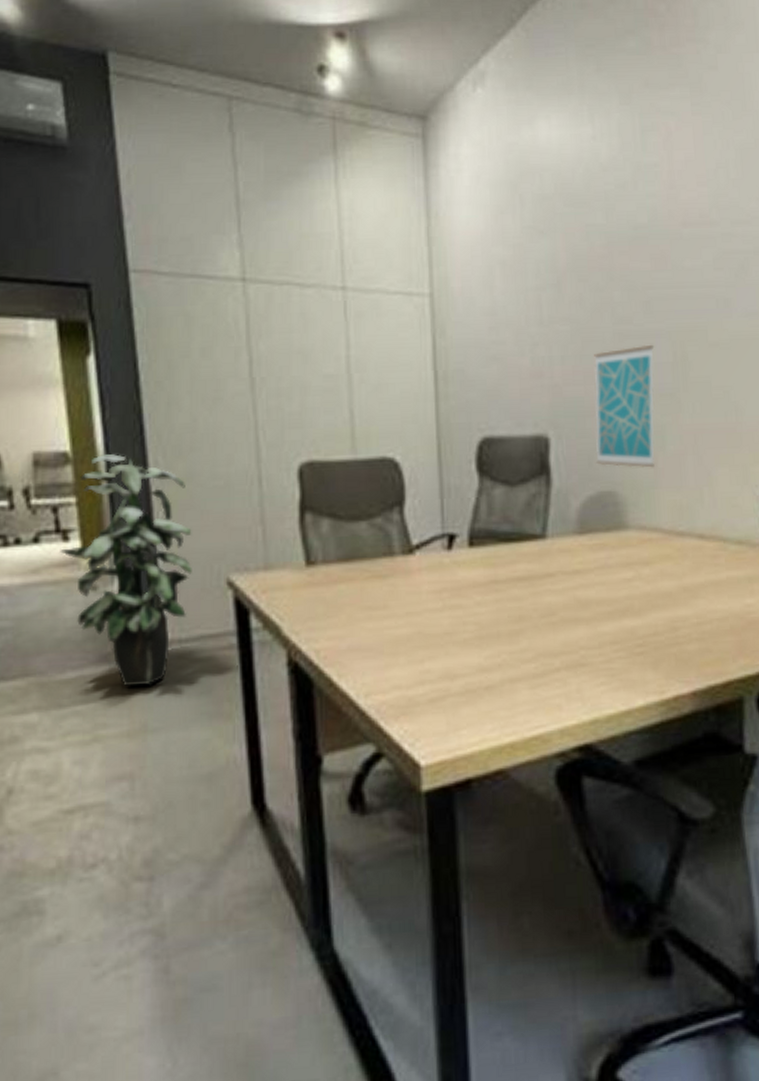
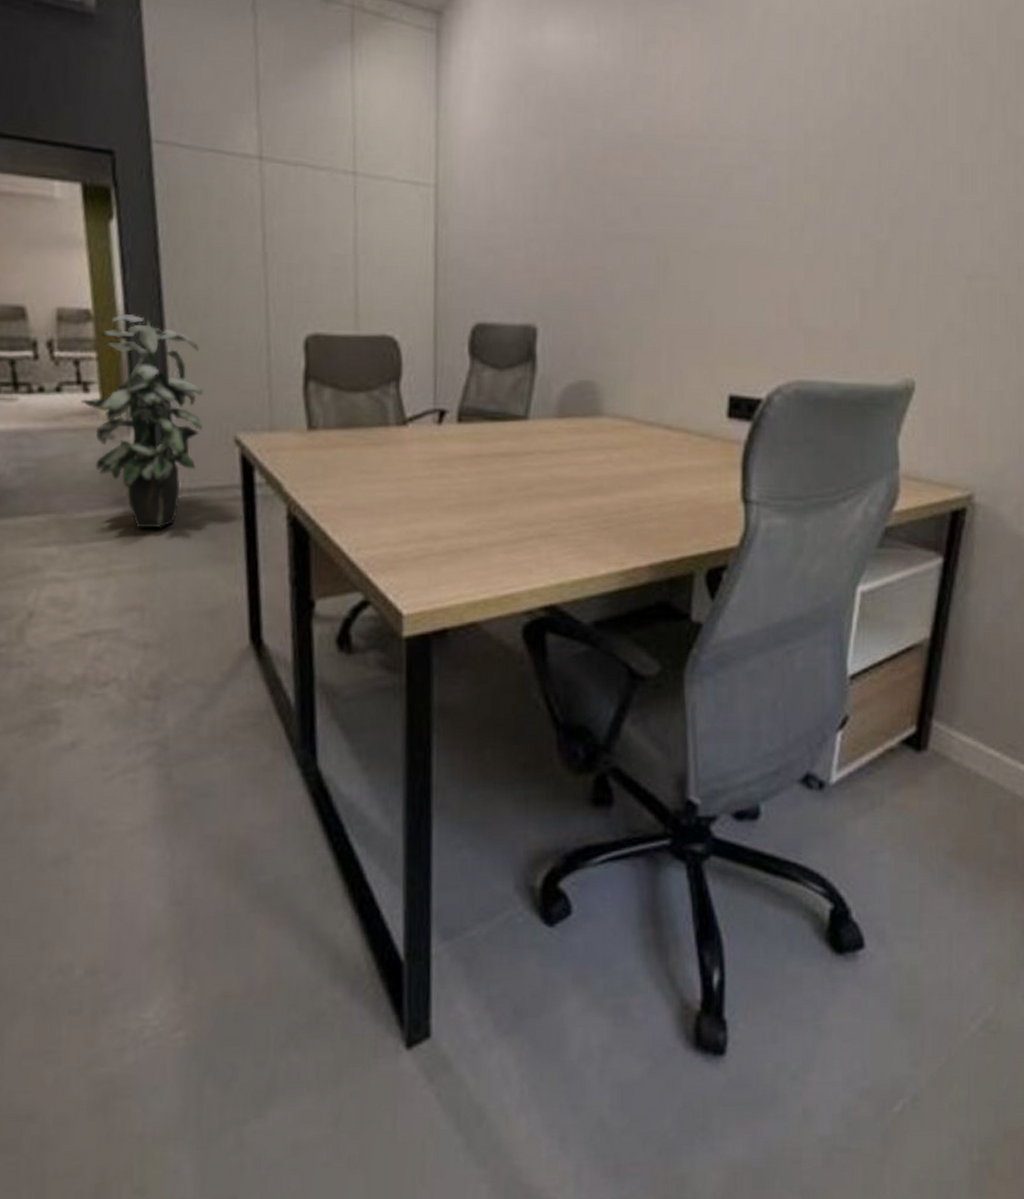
wall art: present [594,344,655,468] -> none [578,247,639,362]

